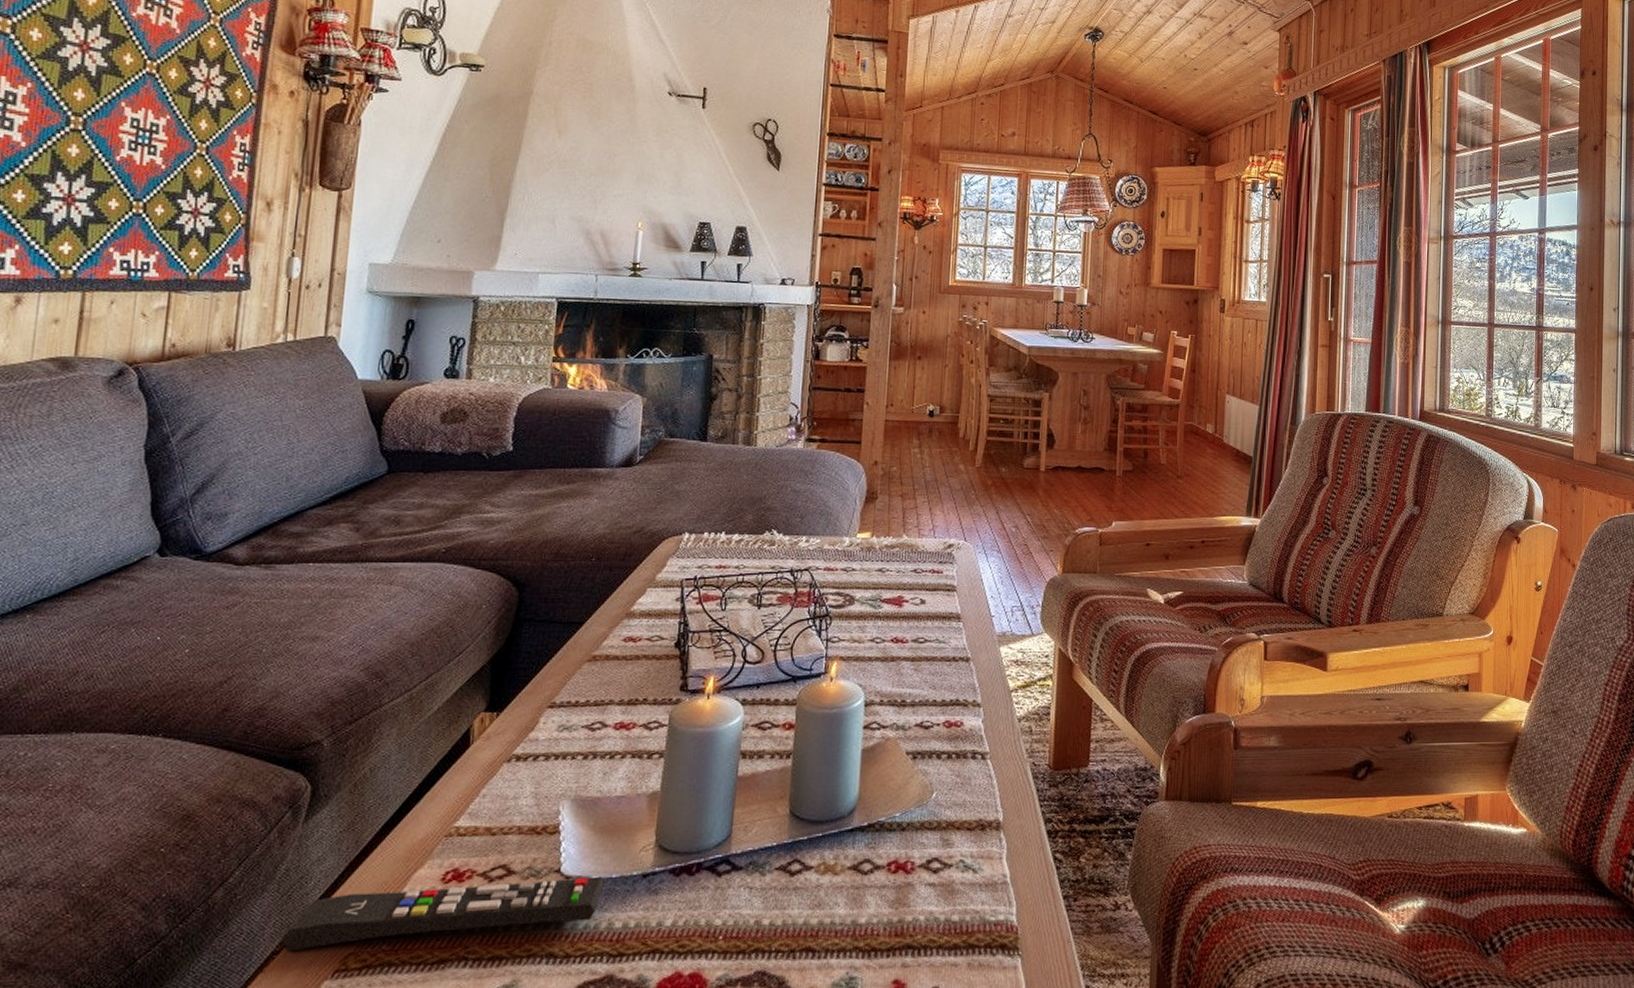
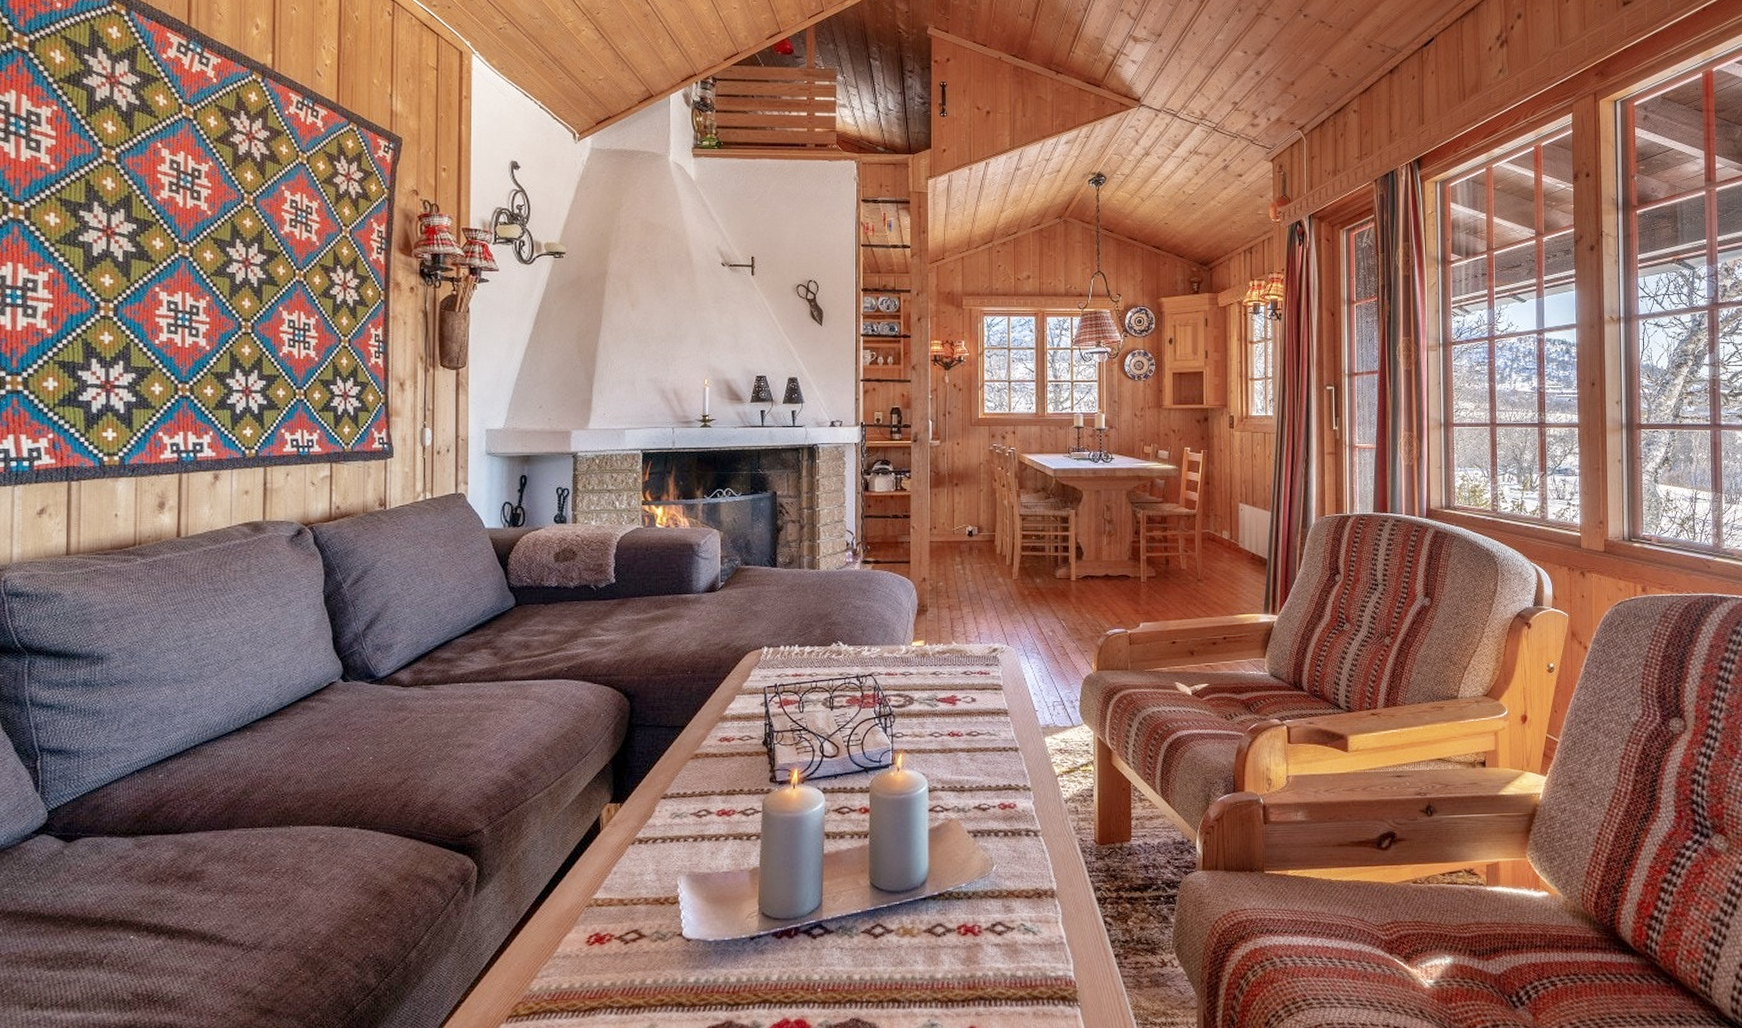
remote control: present [281,877,605,952] -> none [464,939,719,1001]

